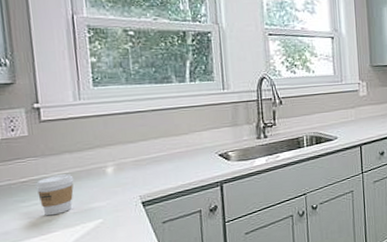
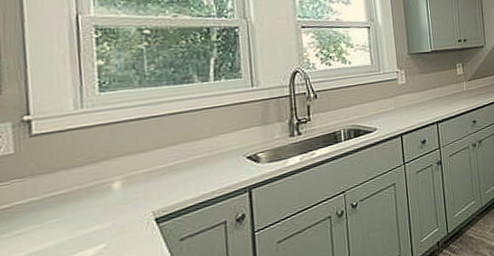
coffee cup: present [35,174,74,216] -> none [20,194,71,247]

